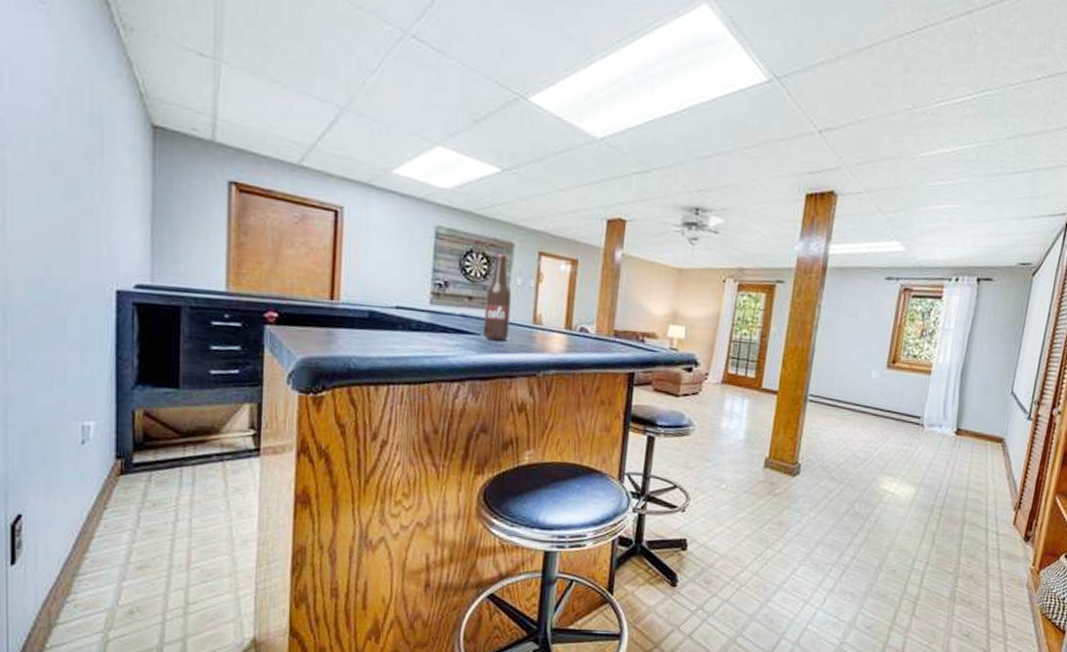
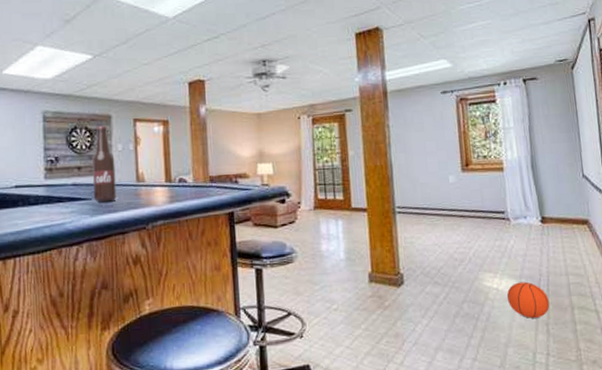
basketball: none [900,490,943,527] -> present [506,281,550,318]

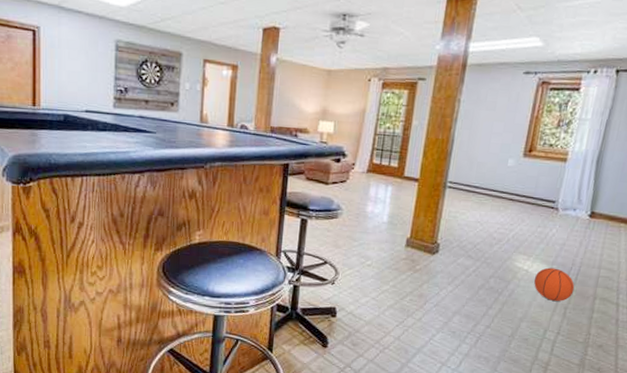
beer bottle: present [92,125,117,203] -> none [159,62,182,138]

